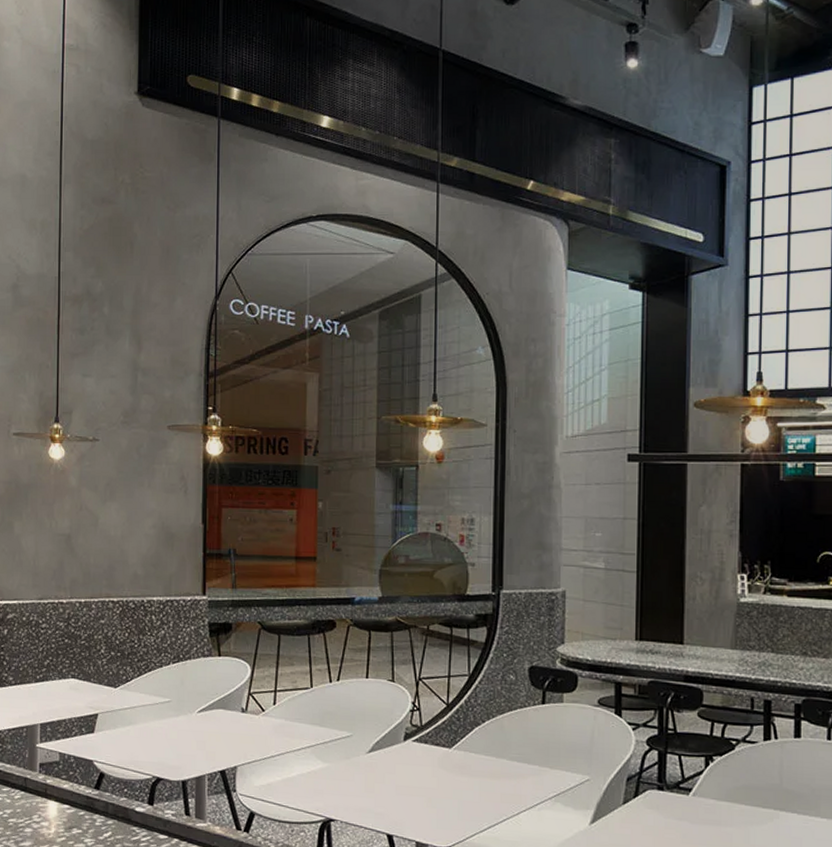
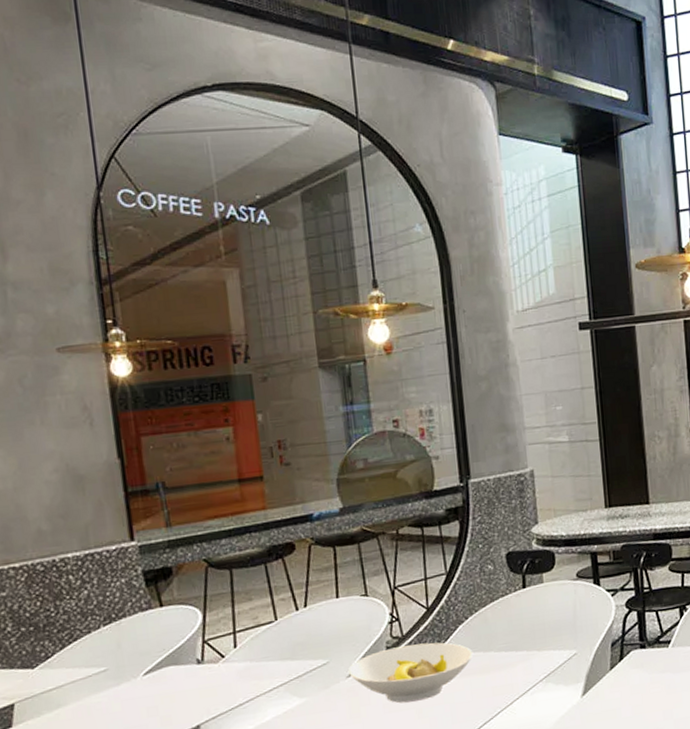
bowl: none [368,734,486,791] -> present [347,642,474,704]

